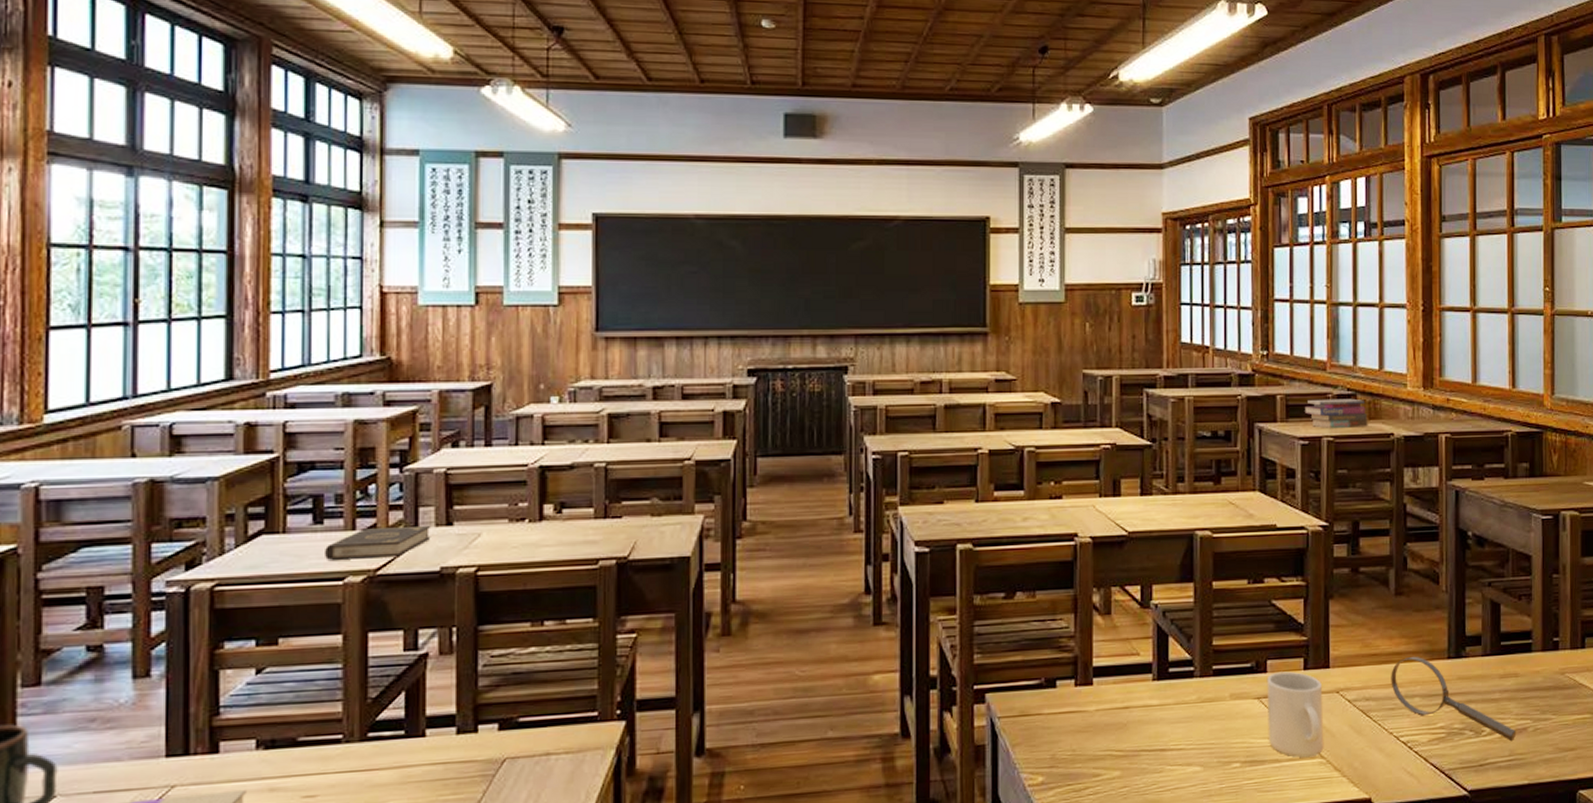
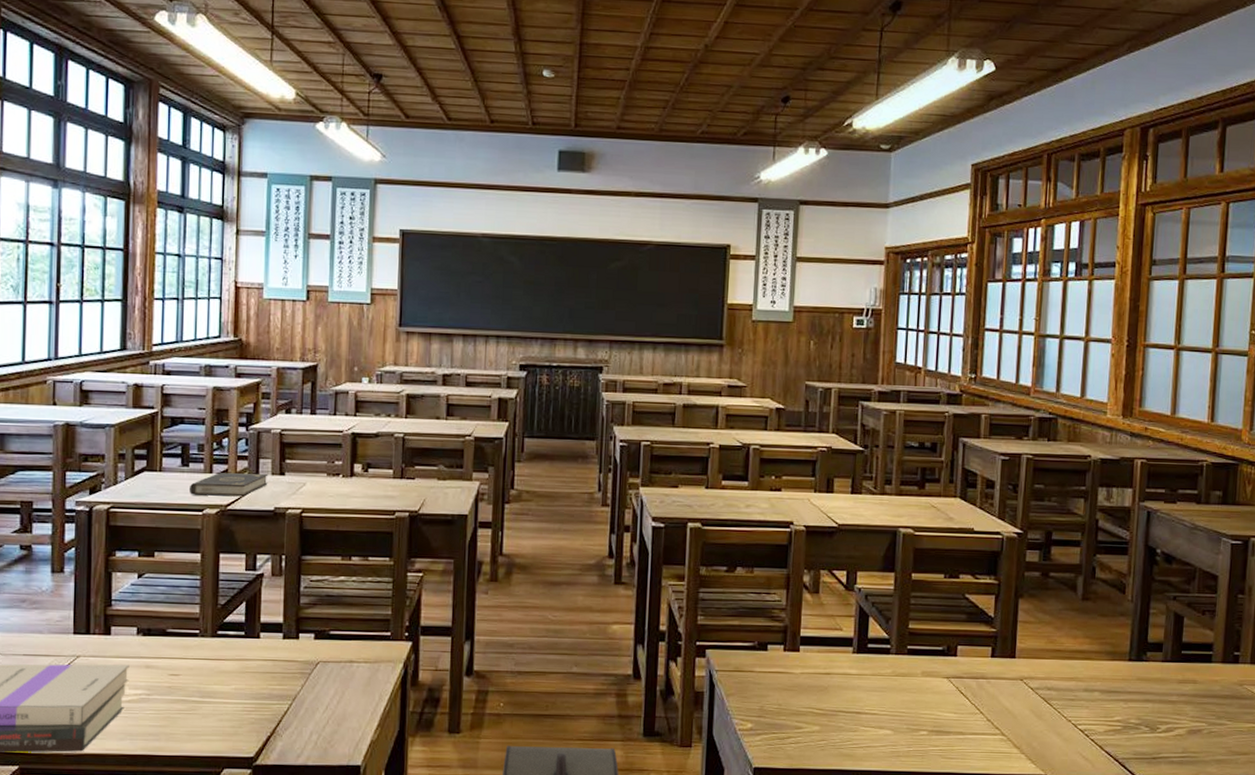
cup: present [1267,671,1324,758] -> none [954,657,1008,734]
books: present [1305,398,1368,430] -> none [1007,420,1067,448]
magnifying glass: present [1391,656,1517,742] -> none [1072,655,1191,741]

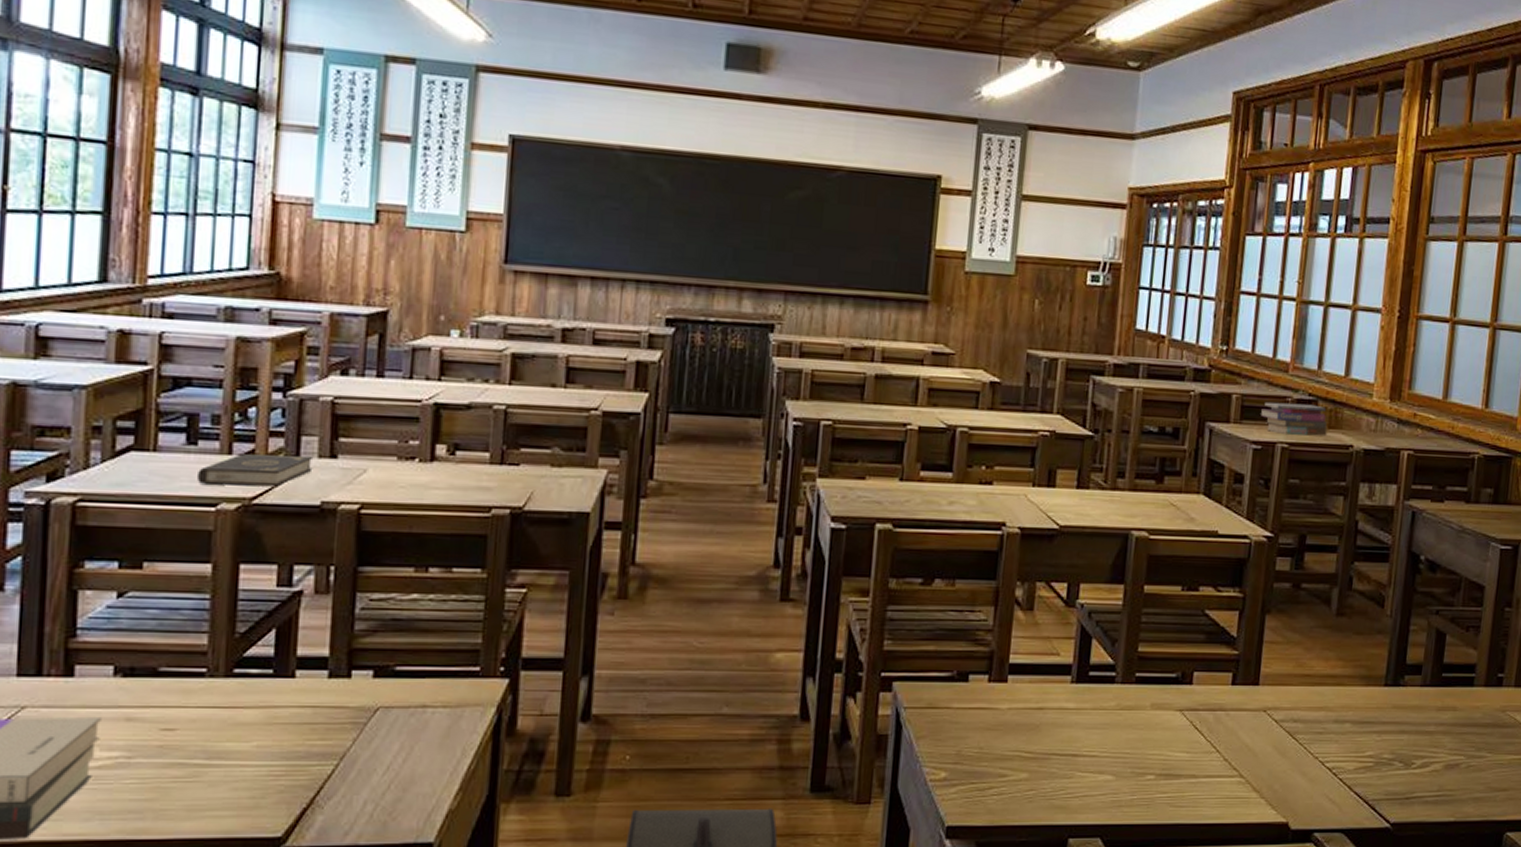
books: none [1007,420,1067,448] -> present [1261,402,1328,437]

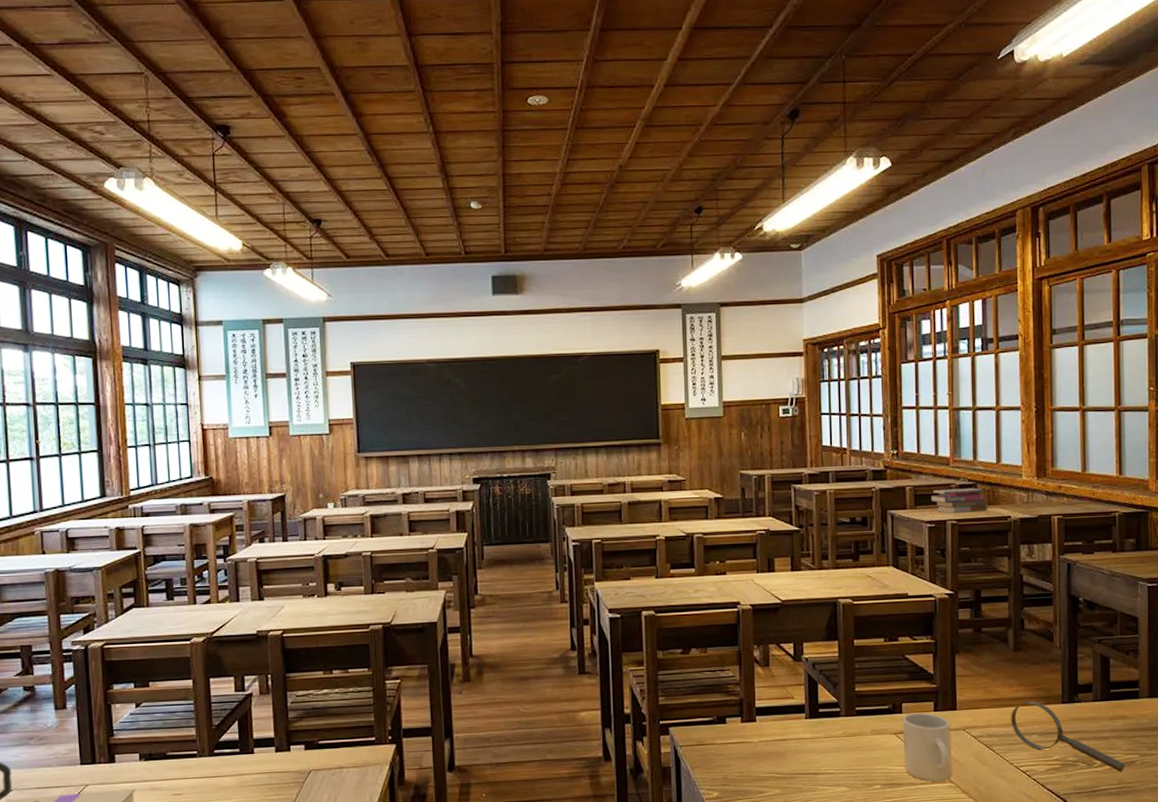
book: present [198,454,314,487] -> none [176,600,249,626]
cup: none [1186,685,1250,776] -> present [902,712,953,782]
magnifying glass: none [1322,680,1448,777] -> present [1011,701,1125,773]

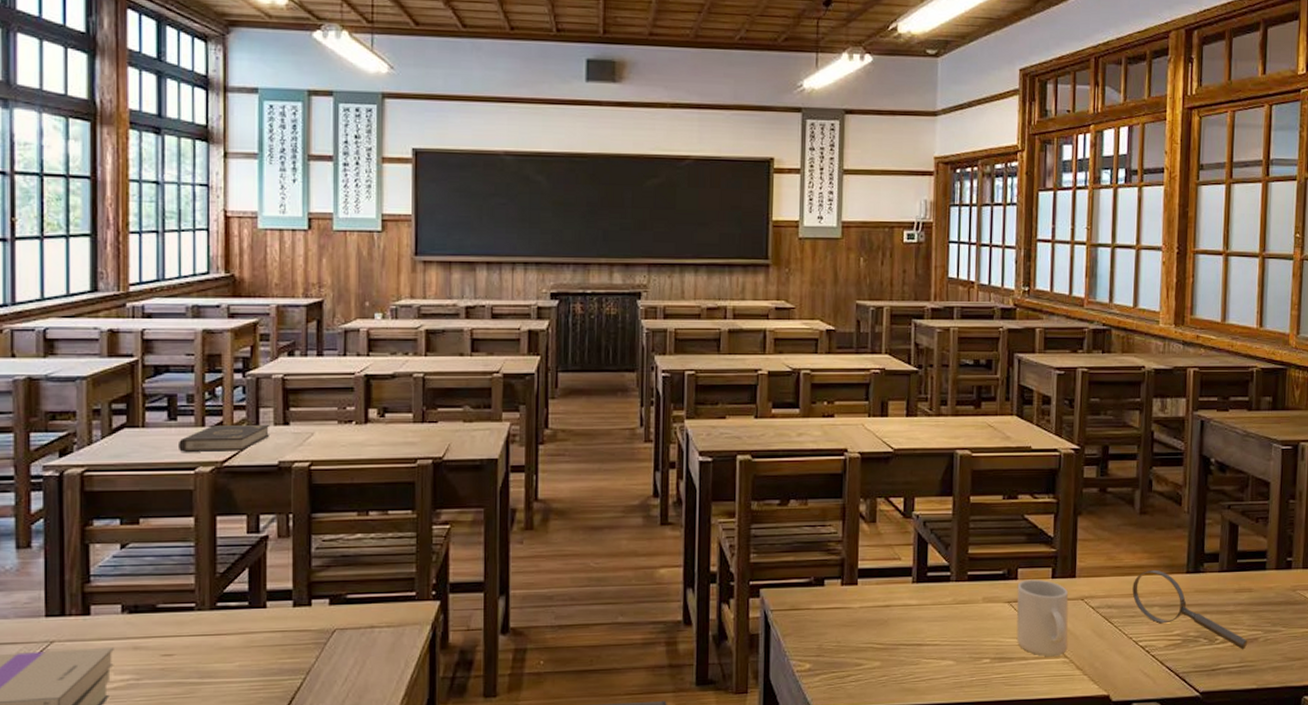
book: none [176,600,249,626] -> present [179,424,271,452]
books: present [931,488,988,514] -> none [1062,333,1121,361]

